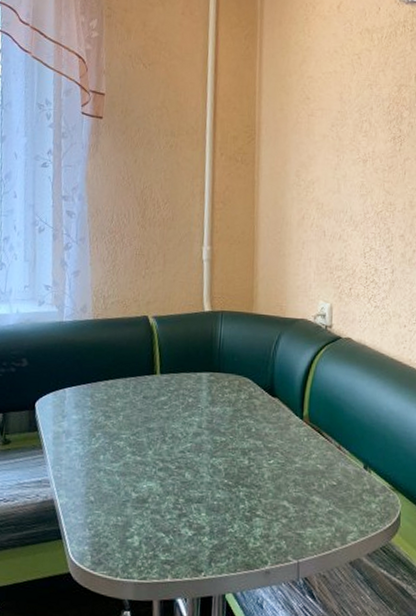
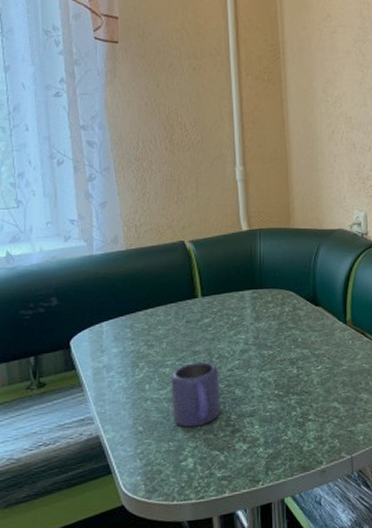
mug: none [123,439,171,505] -> present [171,362,221,428]

